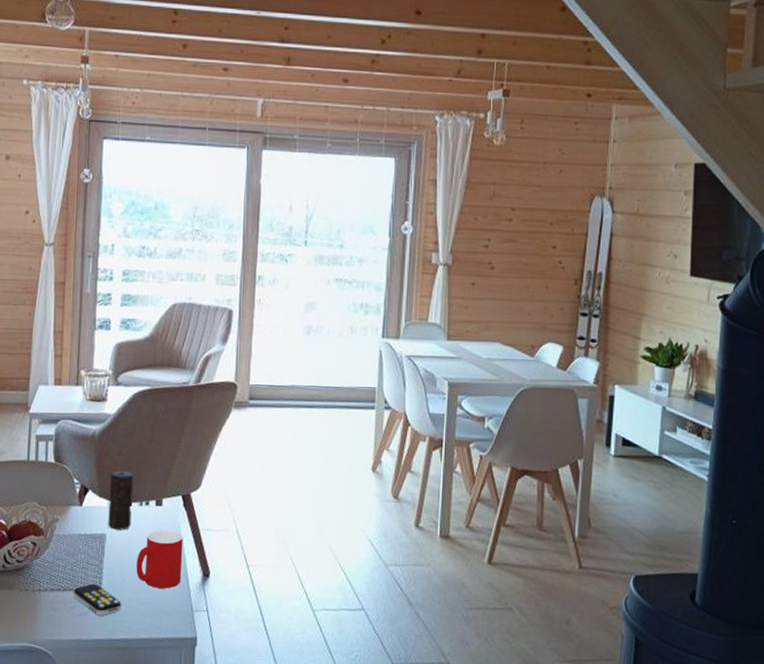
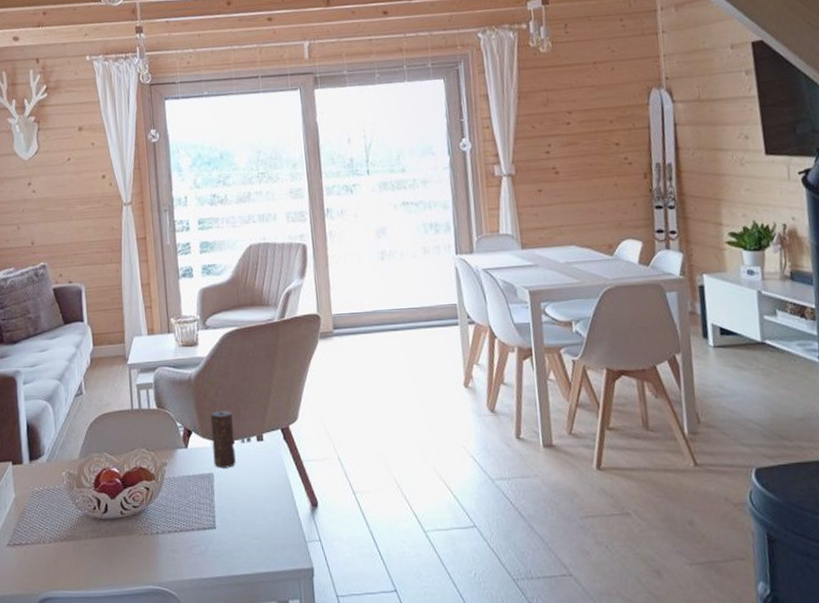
remote control: present [73,583,122,616] -> none [189,522,237,553]
cup: present [136,530,183,589] -> none [245,464,291,522]

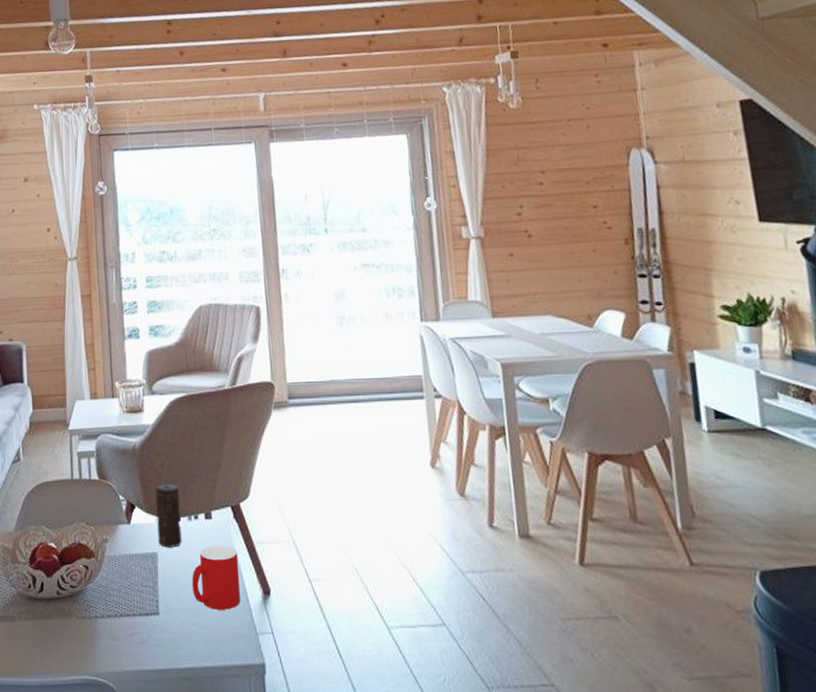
cup: none [245,464,291,522] -> present [192,545,241,610]

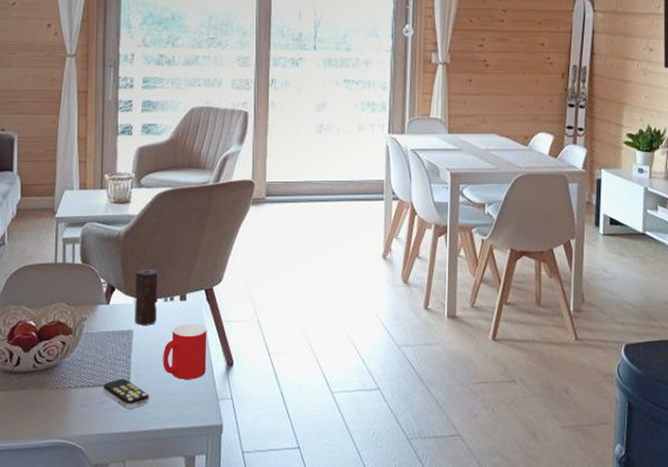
remote control: none [130,607,182,643] -> present [102,378,150,409]

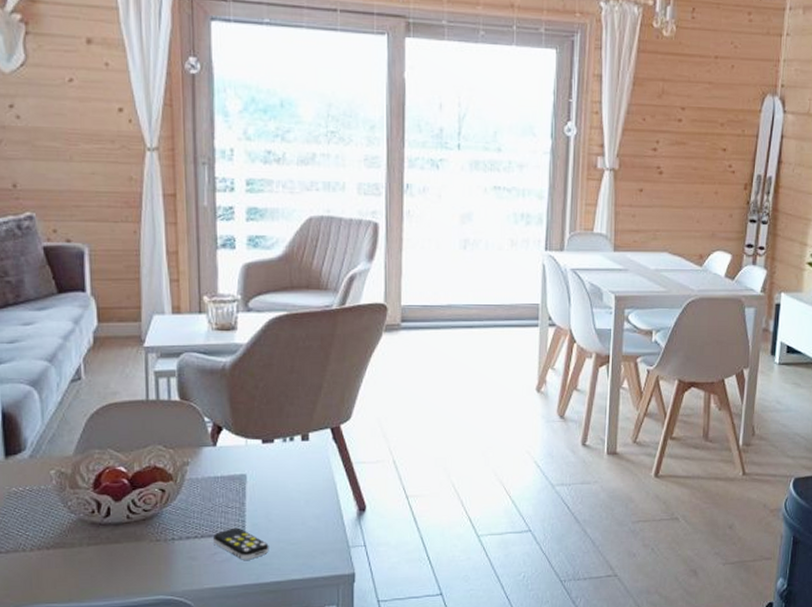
candle: present [135,269,158,326] -> none [246,405,275,469]
cup: present [163,323,207,379] -> none [283,466,335,527]

